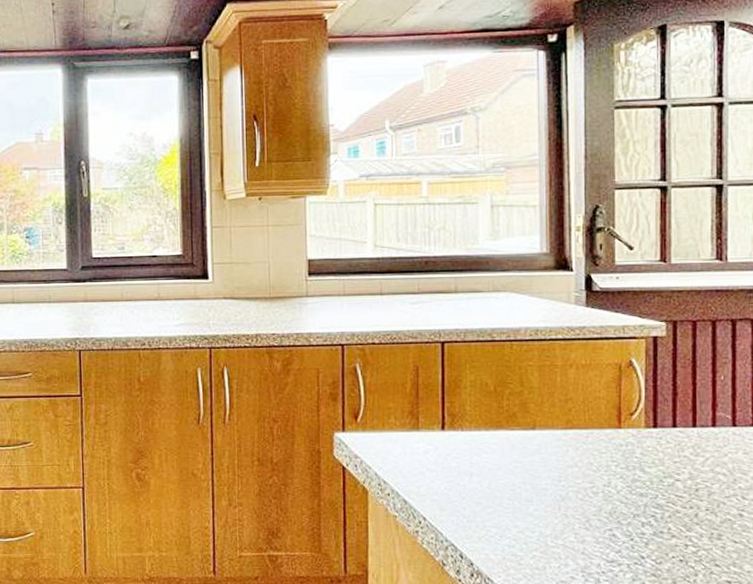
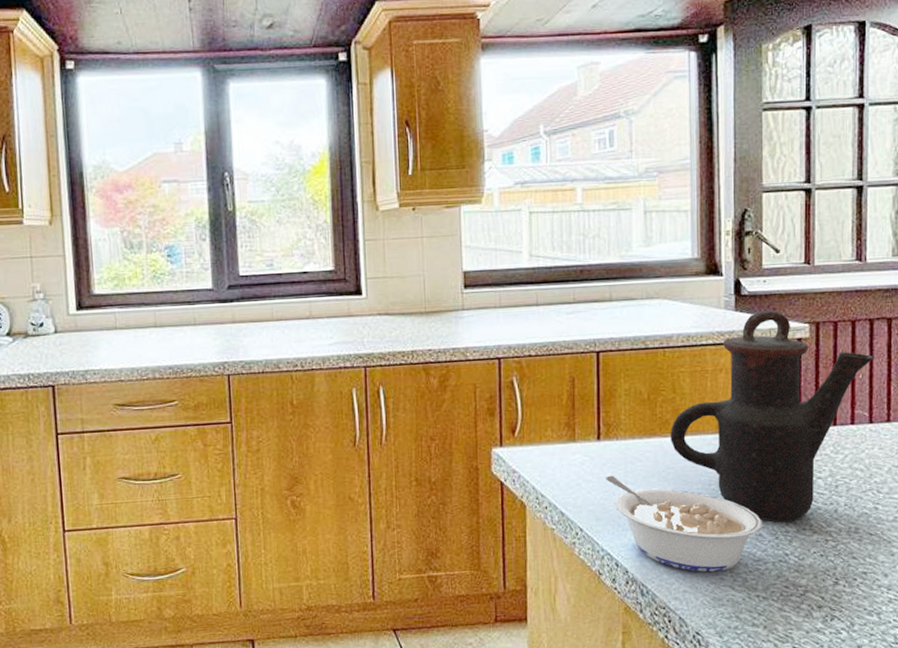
legume: none [450,466,616,571] -> present [606,475,762,573]
teapot: none [518,307,737,523] -> present [670,310,874,522]

